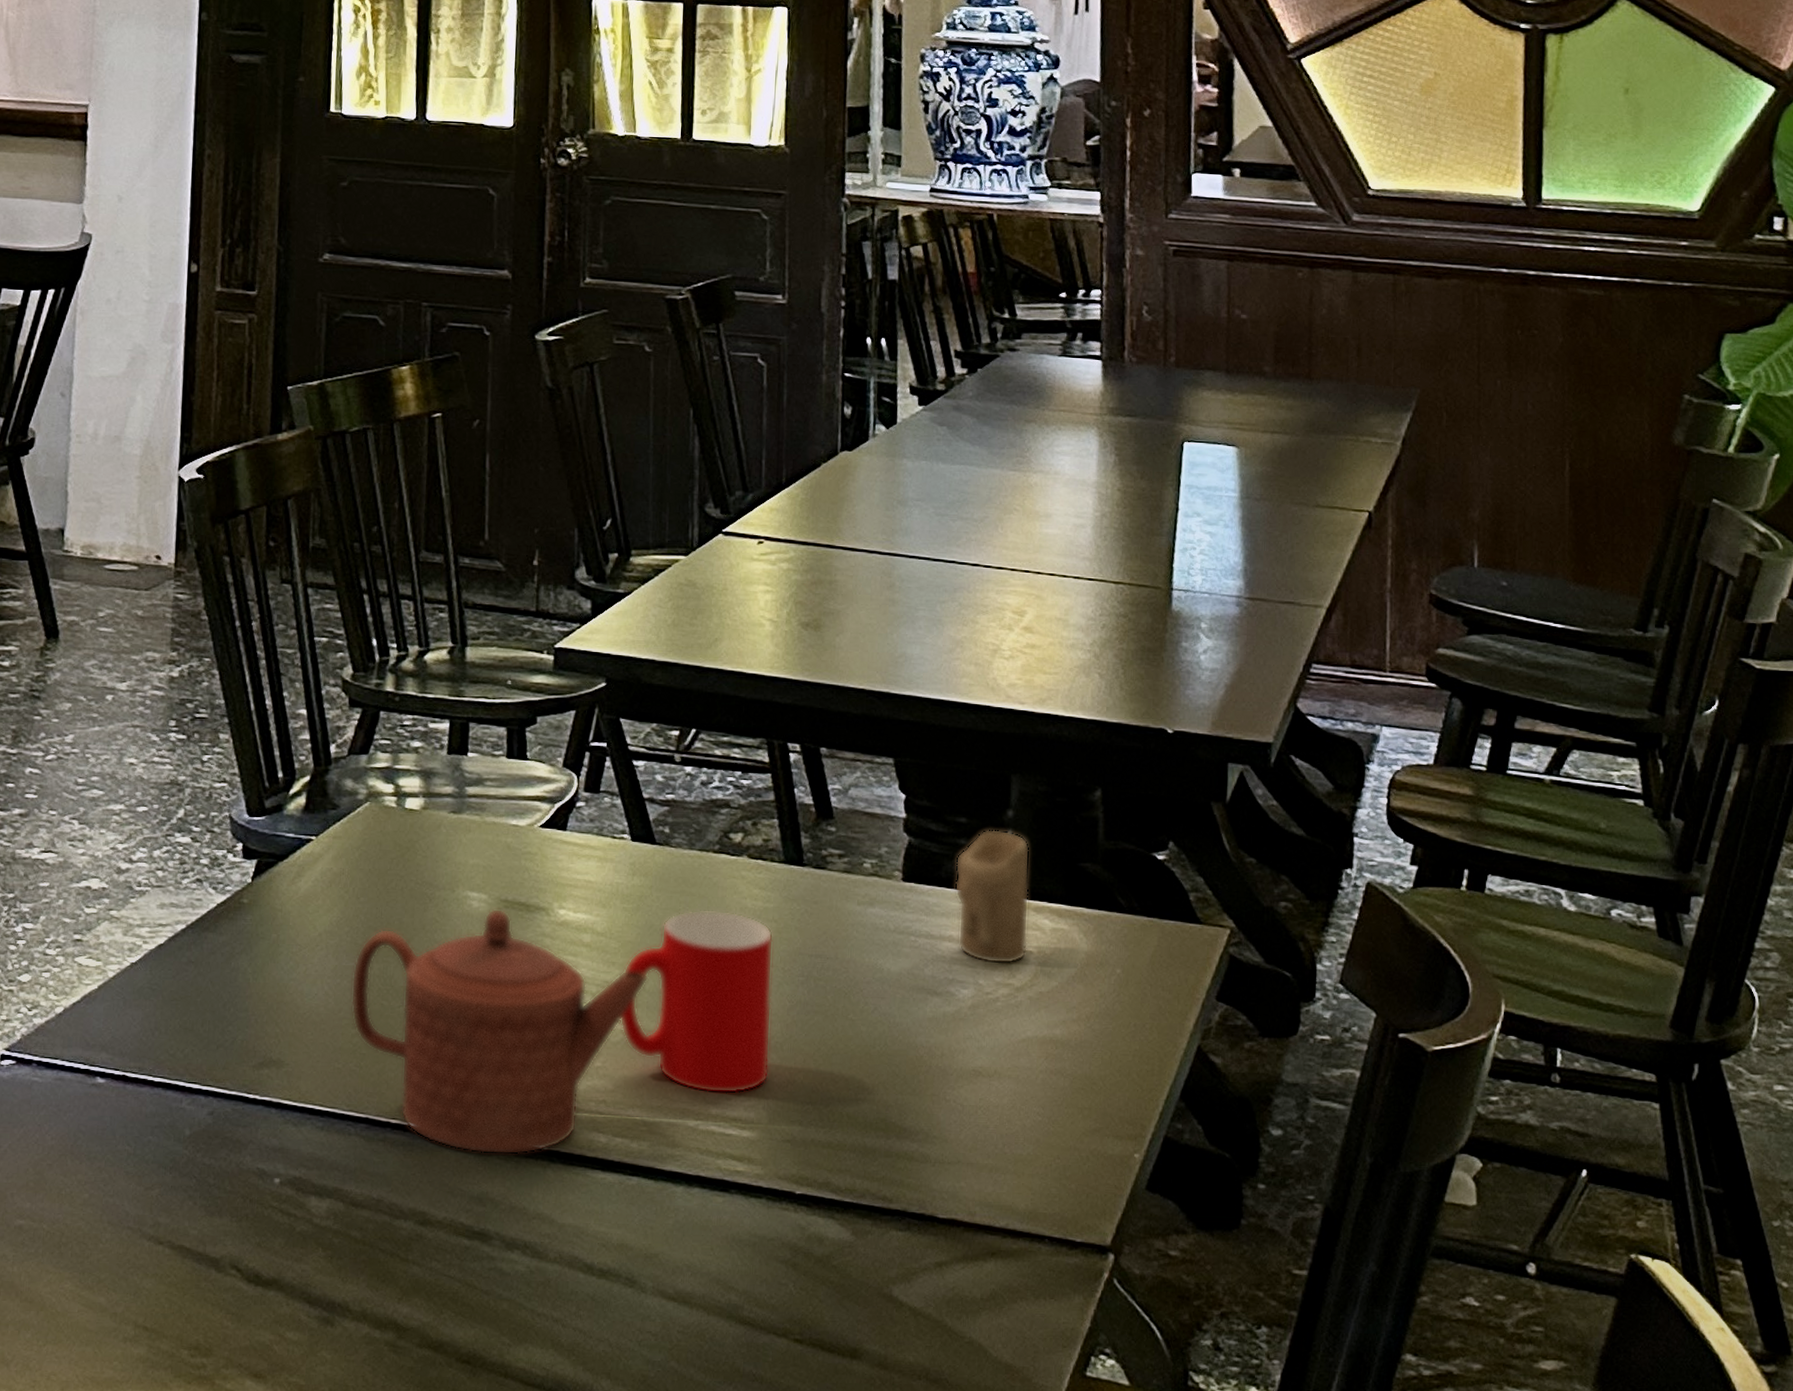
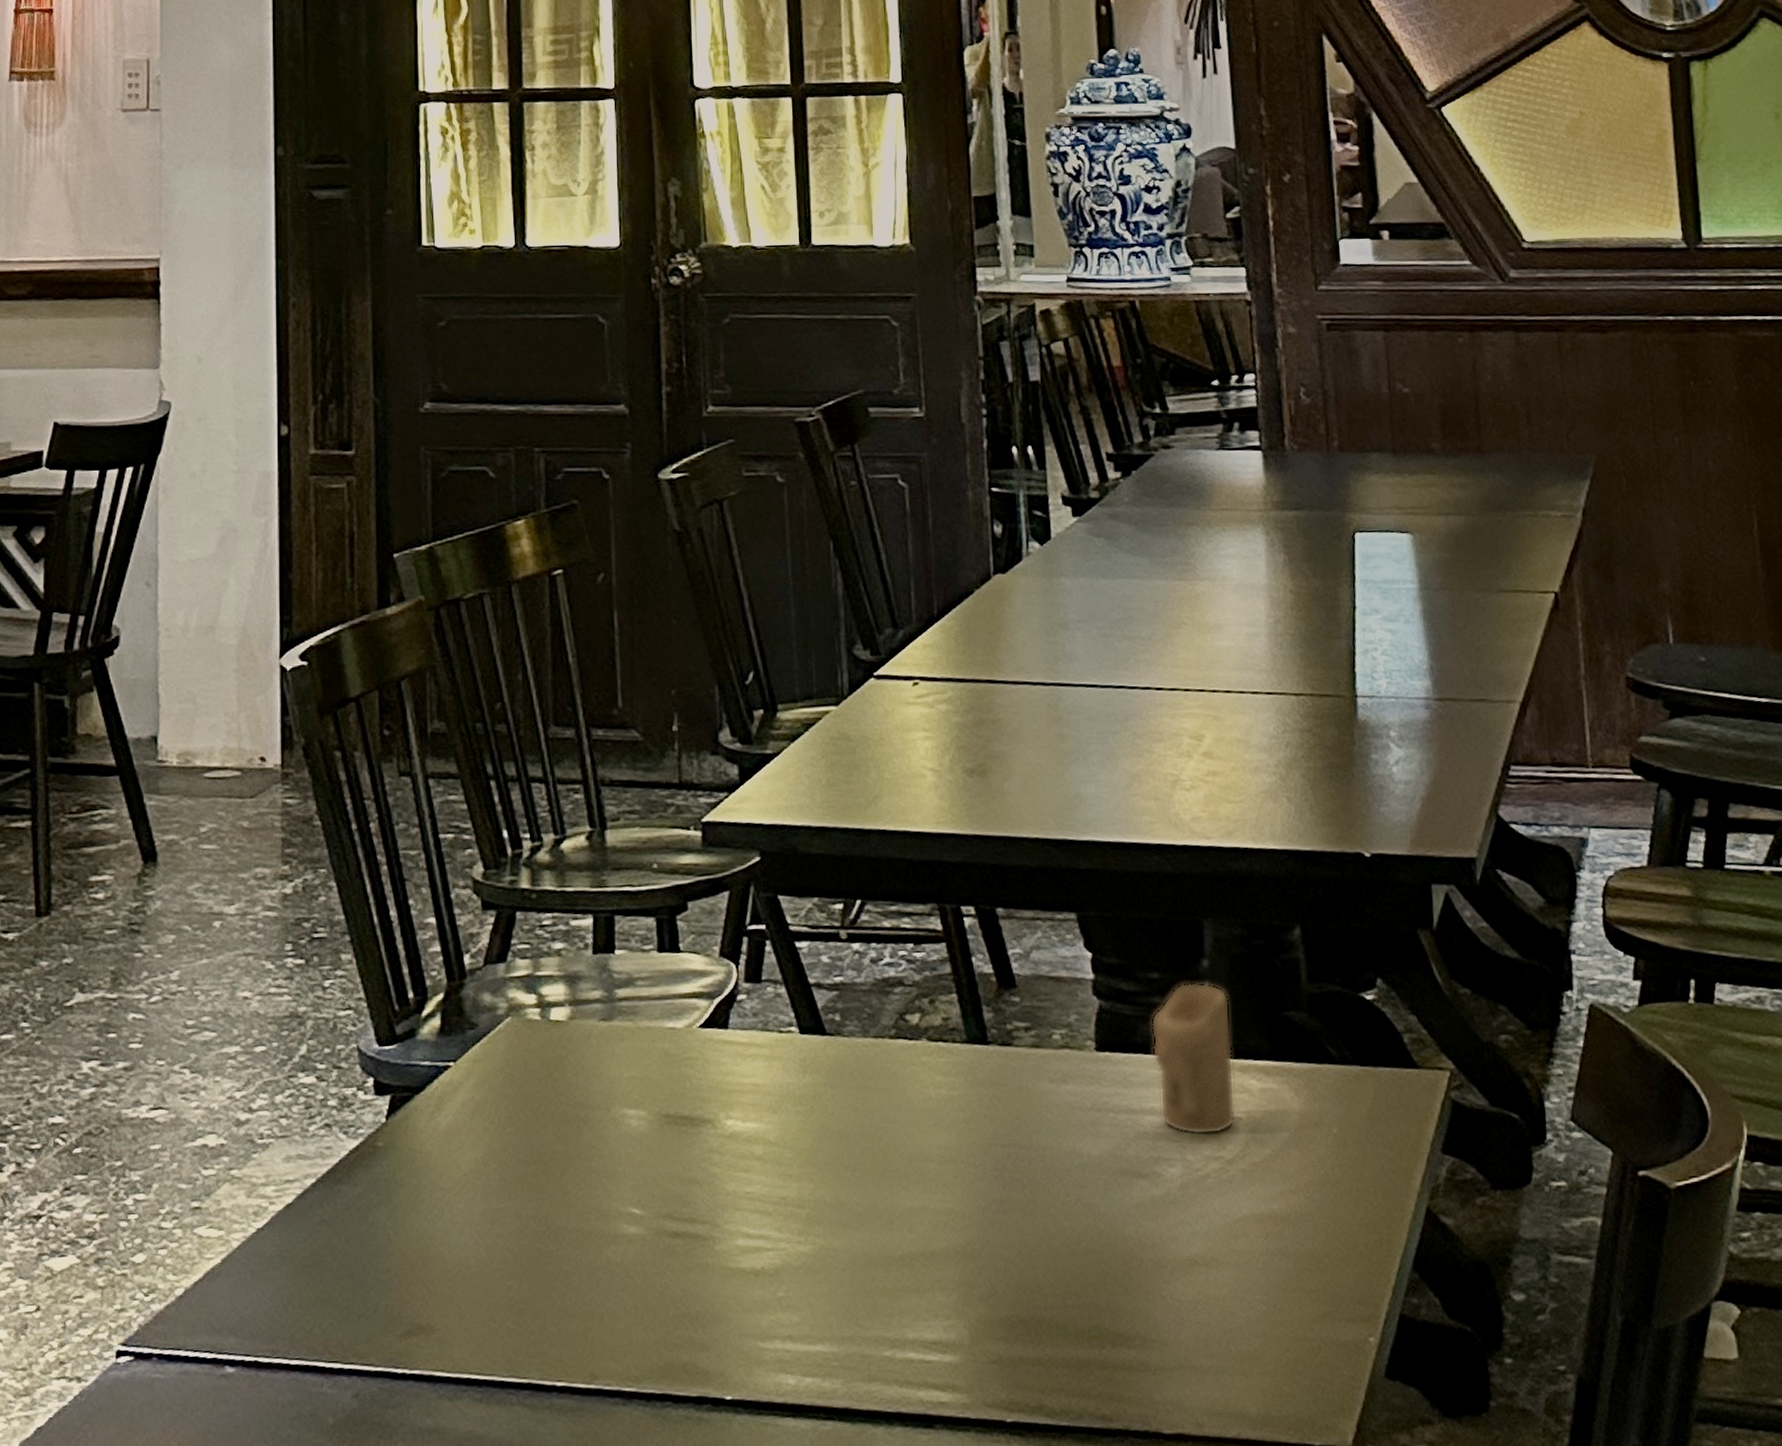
teapot: present [350,908,649,1155] -> none [503,1125,829,1412]
cup: present [620,909,774,1094] -> none [801,1103,968,1316]

